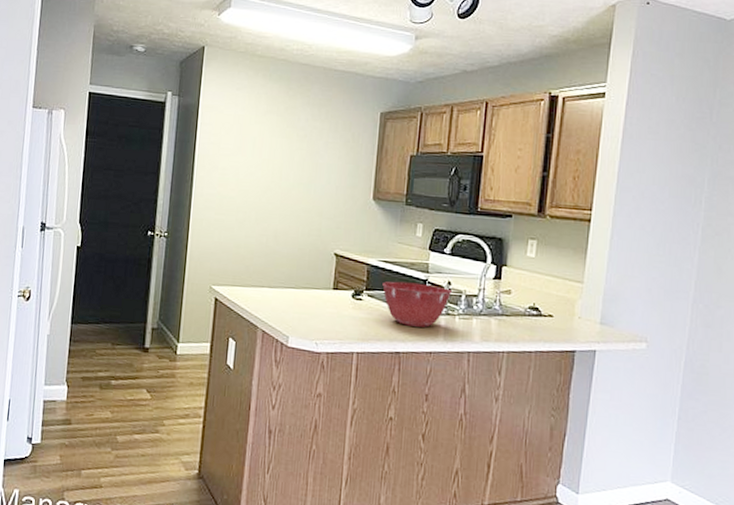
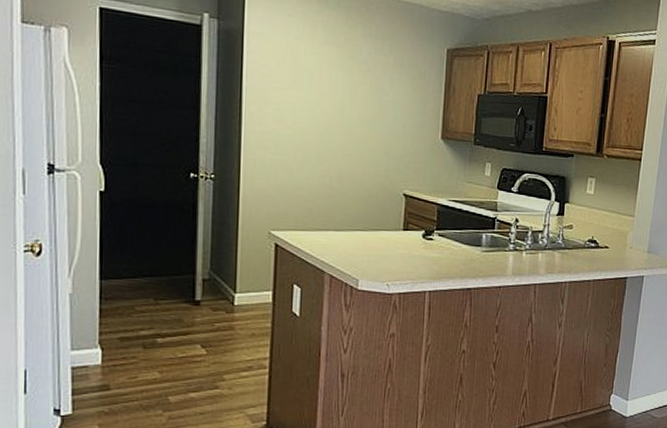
mixing bowl: present [382,281,452,327] -> none [453,220,519,263]

